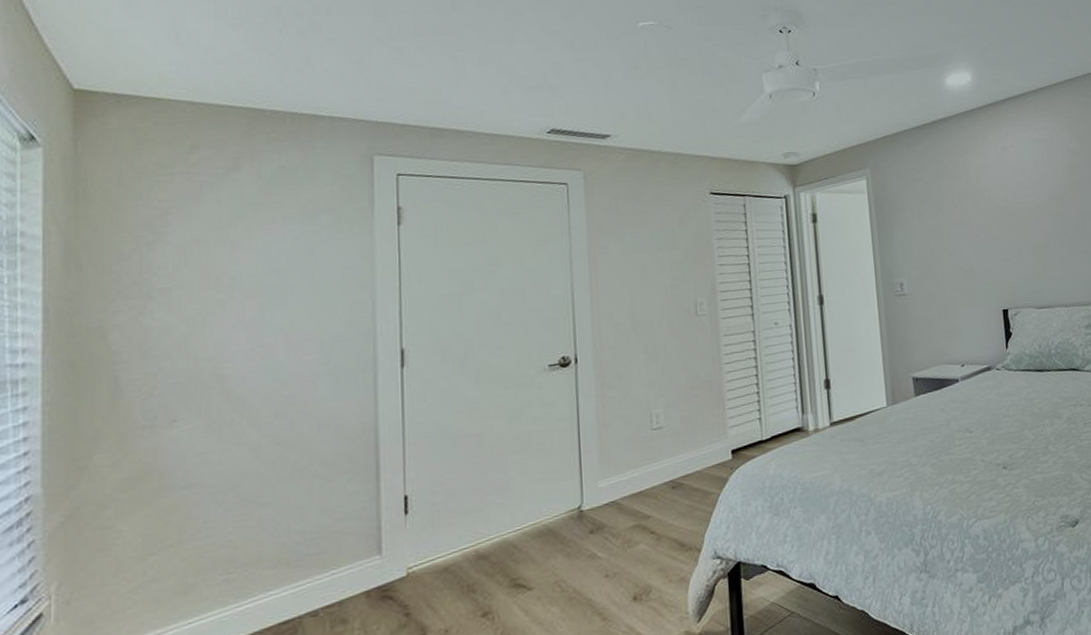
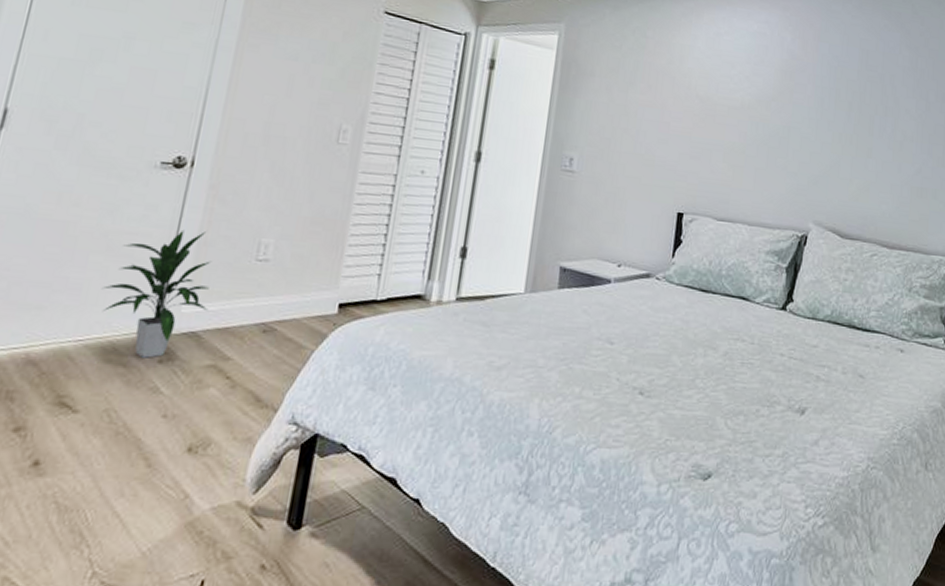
indoor plant: none [525,415,621,533] -> present [101,229,211,358]

